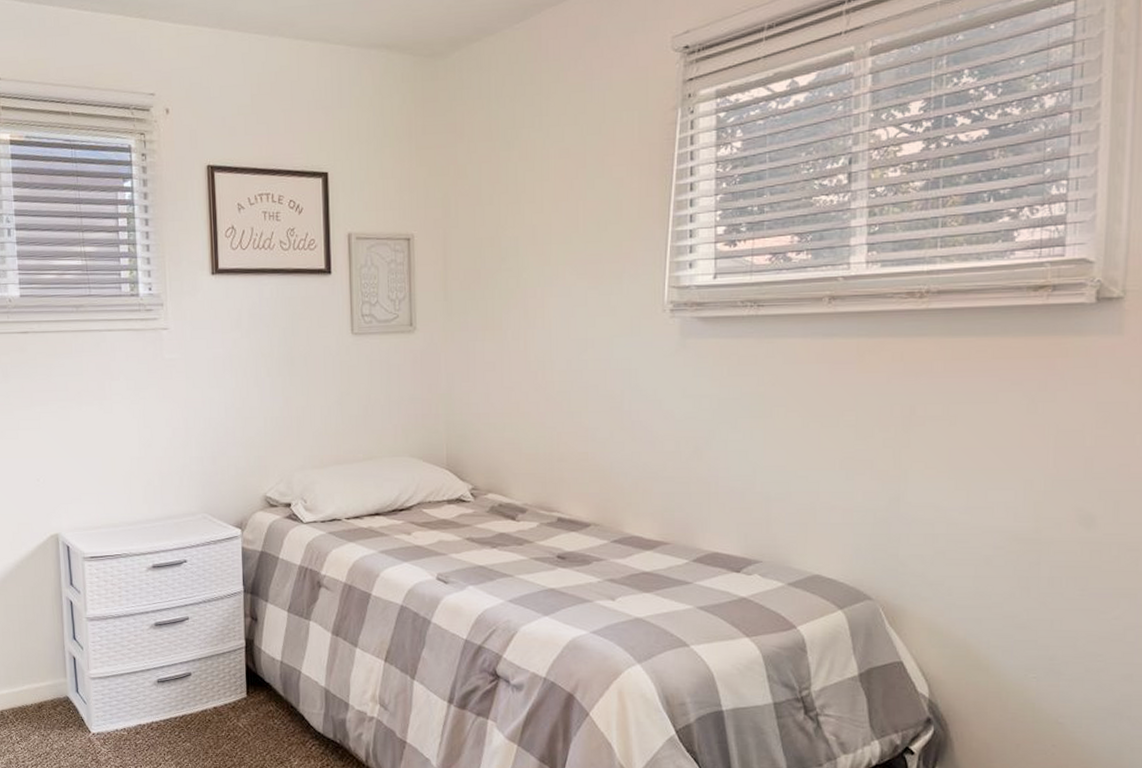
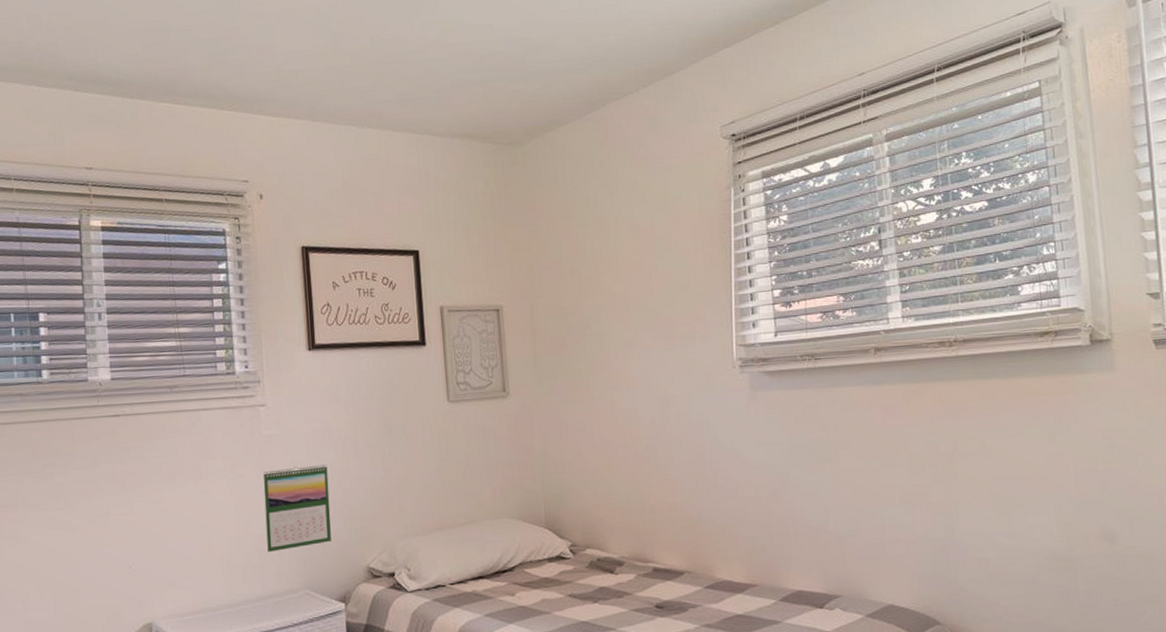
calendar: none [164,392,230,474] -> present [263,464,331,552]

